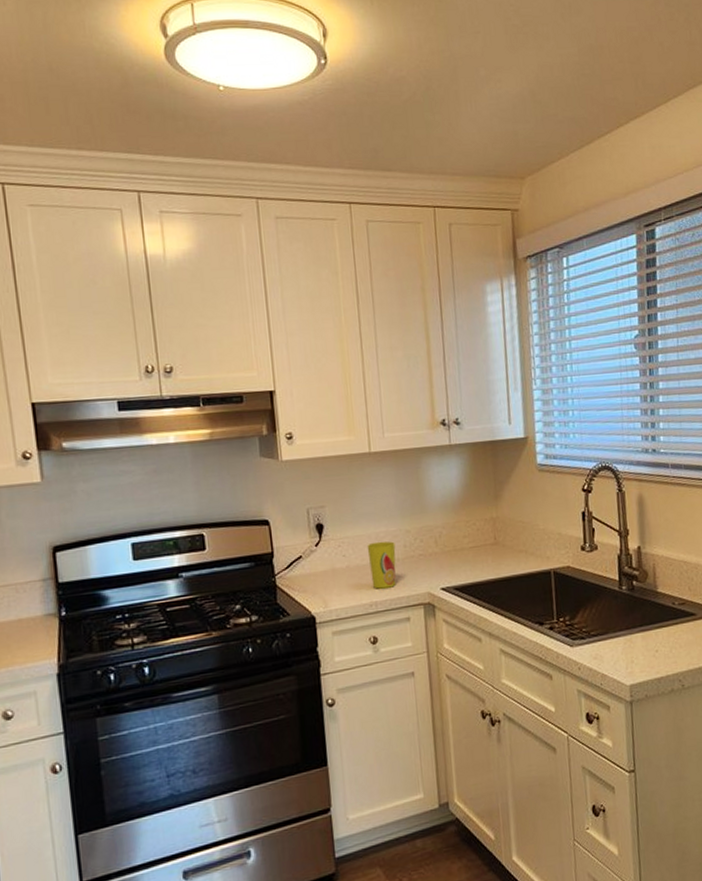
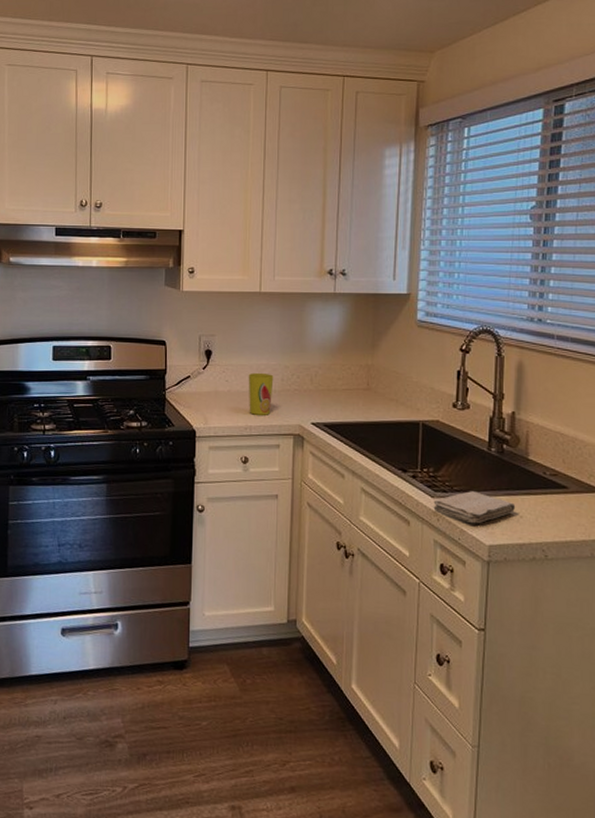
washcloth: none [573,633,651,667] -> present [433,491,516,524]

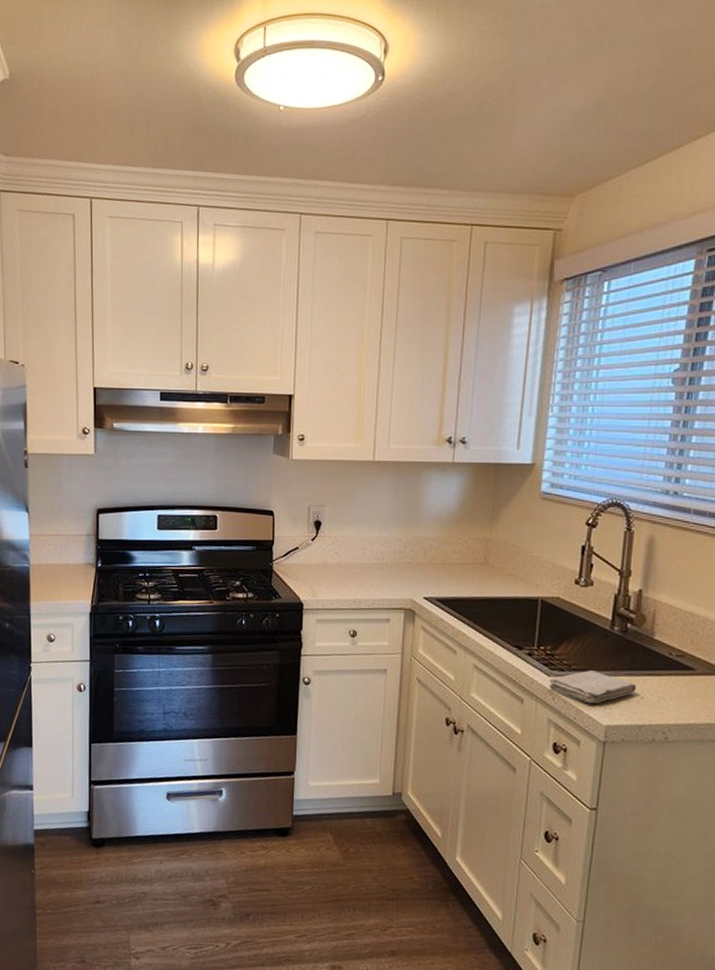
cup: present [248,372,274,415] -> none [358,544,386,589]

